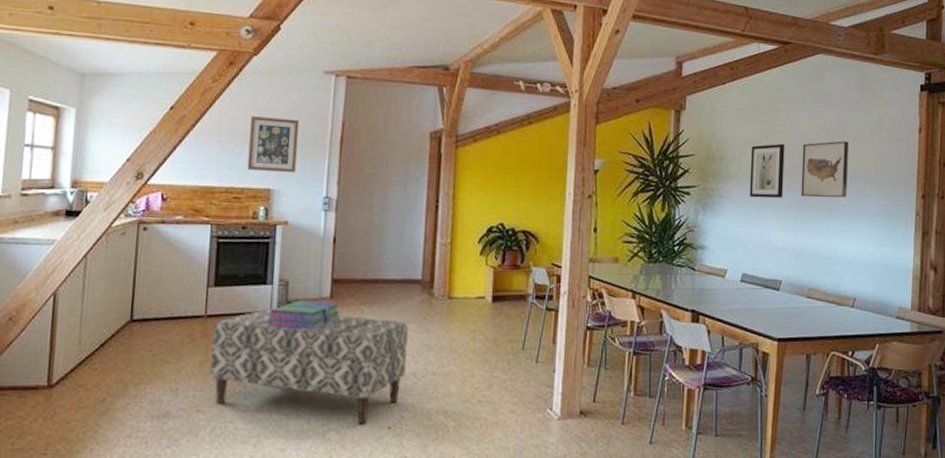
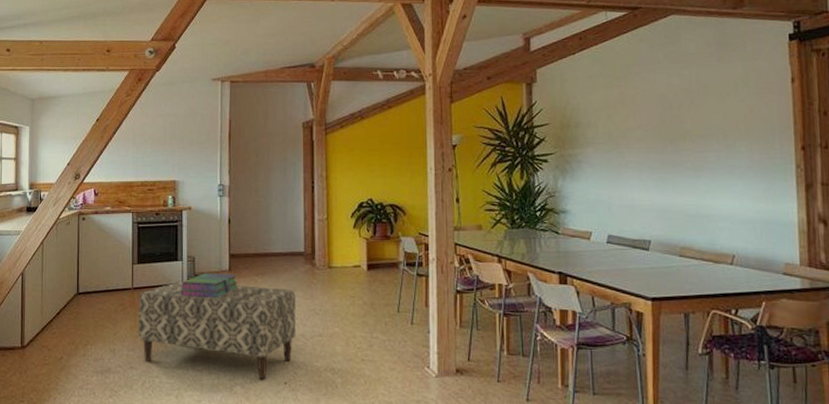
wall art: present [247,116,300,172] -> none [157,121,195,166]
wall art: present [749,143,785,199] -> none [607,106,645,161]
wall art: present [801,141,848,198] -> none [661,98,715,156]

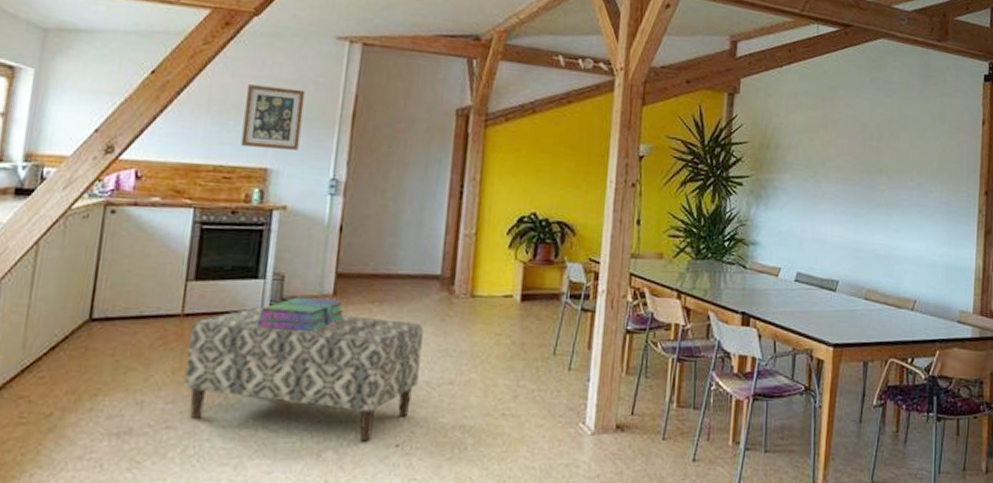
wall art: none [157,121,195,166] -> present [240,84,305,150]

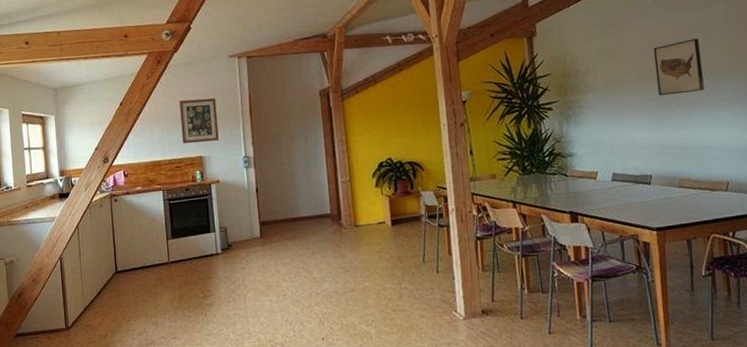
bench: present [184,306,424,442] -> none [176,250,329,338]
stack of books: present [256,297,344,332] -> none [215,240,270,266]
wall art: none [860,131,910,193] -> present [653,38,705,96]

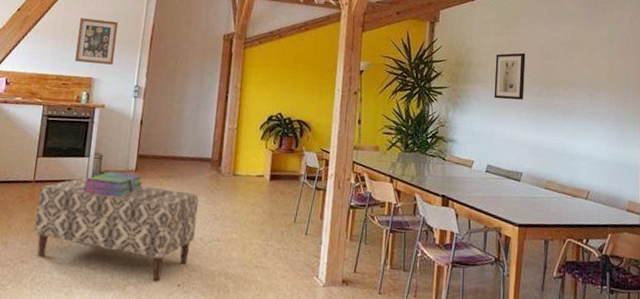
bench: none [176,250,329,338] -> present [34,177,199,281]
stack of books: none [215,240,270,266] -> present [83,171,143,198]
wall art: none [603,50,641,104] -> present [494,52,526,100]
wall art: present [653,38,705,96] -> none [540,52,582,102]

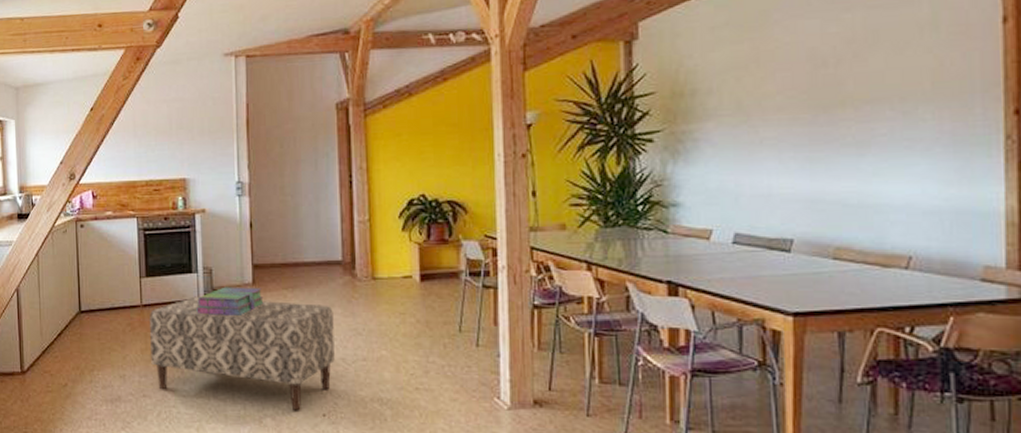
wall art: present [74,18,119,65] -> none [161,106,207,161]
wall art: present [494,52,526,100] -> none [734,64,787,138]

